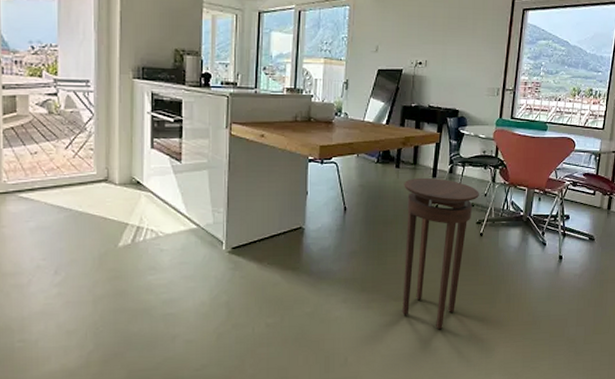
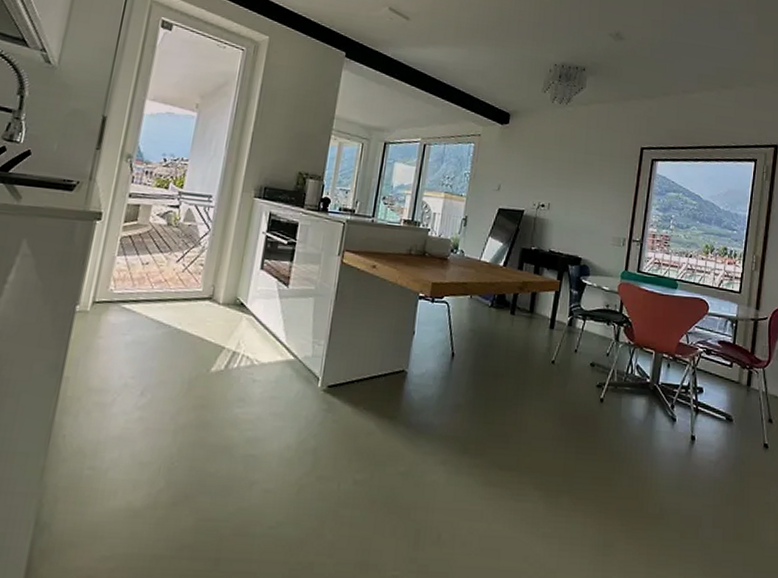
stool: present [402,177,479,330] -> none [507,327,601,512]

